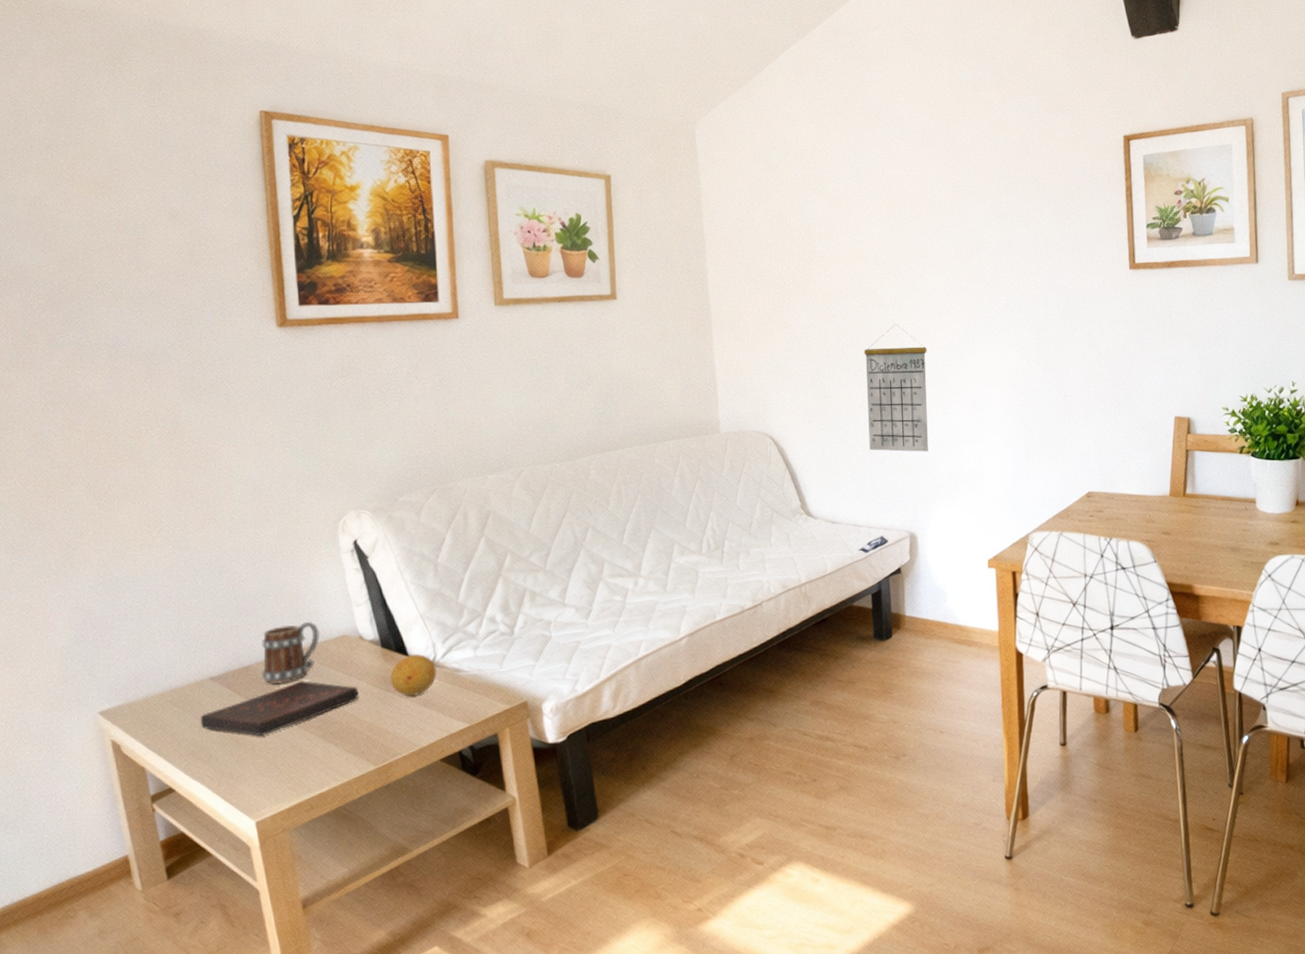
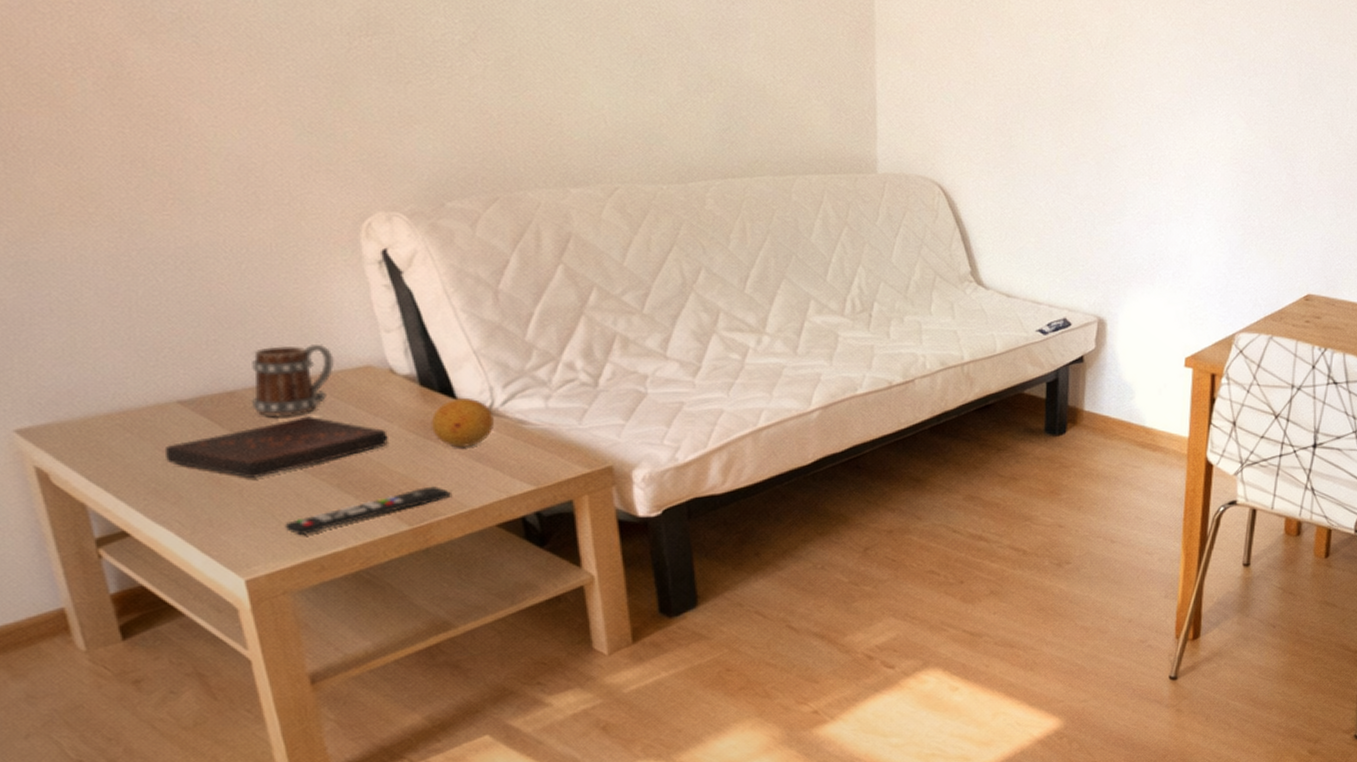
remote control: none [284,731,406,781] -> present [285,486,451,536]
calendar: present [864,323,928,452] -> none [1059,69,1140,227]

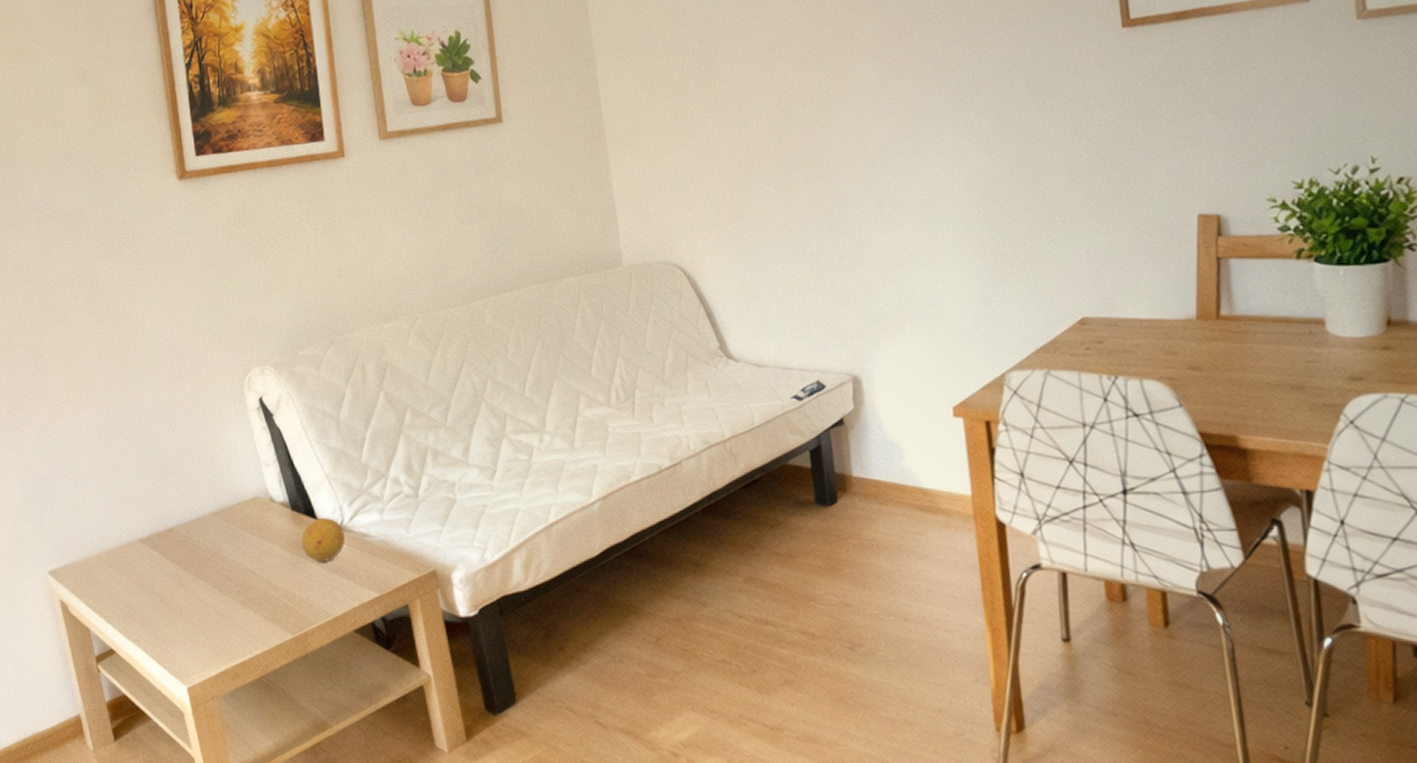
book: present [166,416,388,478] -> none [134,544,273,599]
mug: present [252,344,334,418] -> none [182,482,234,547]
remote control: present [285,486,451,536] -> none [210,598,319,647]

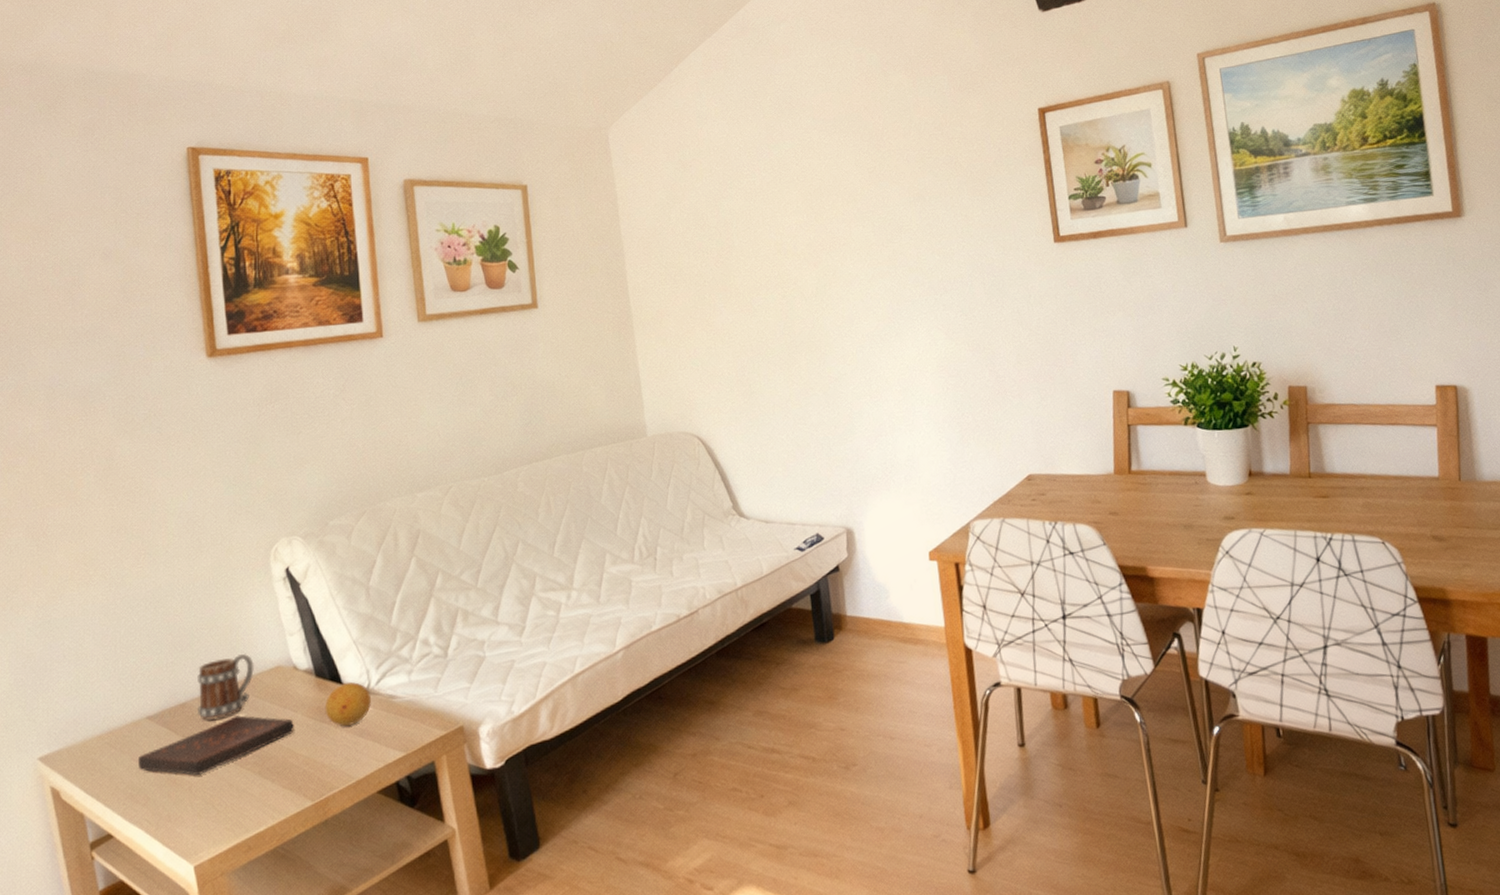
book: none [134,544,273,599] -> present [138,715,294,775]
mug: none [182,482,234,547] -> present [197,653,254,721]

